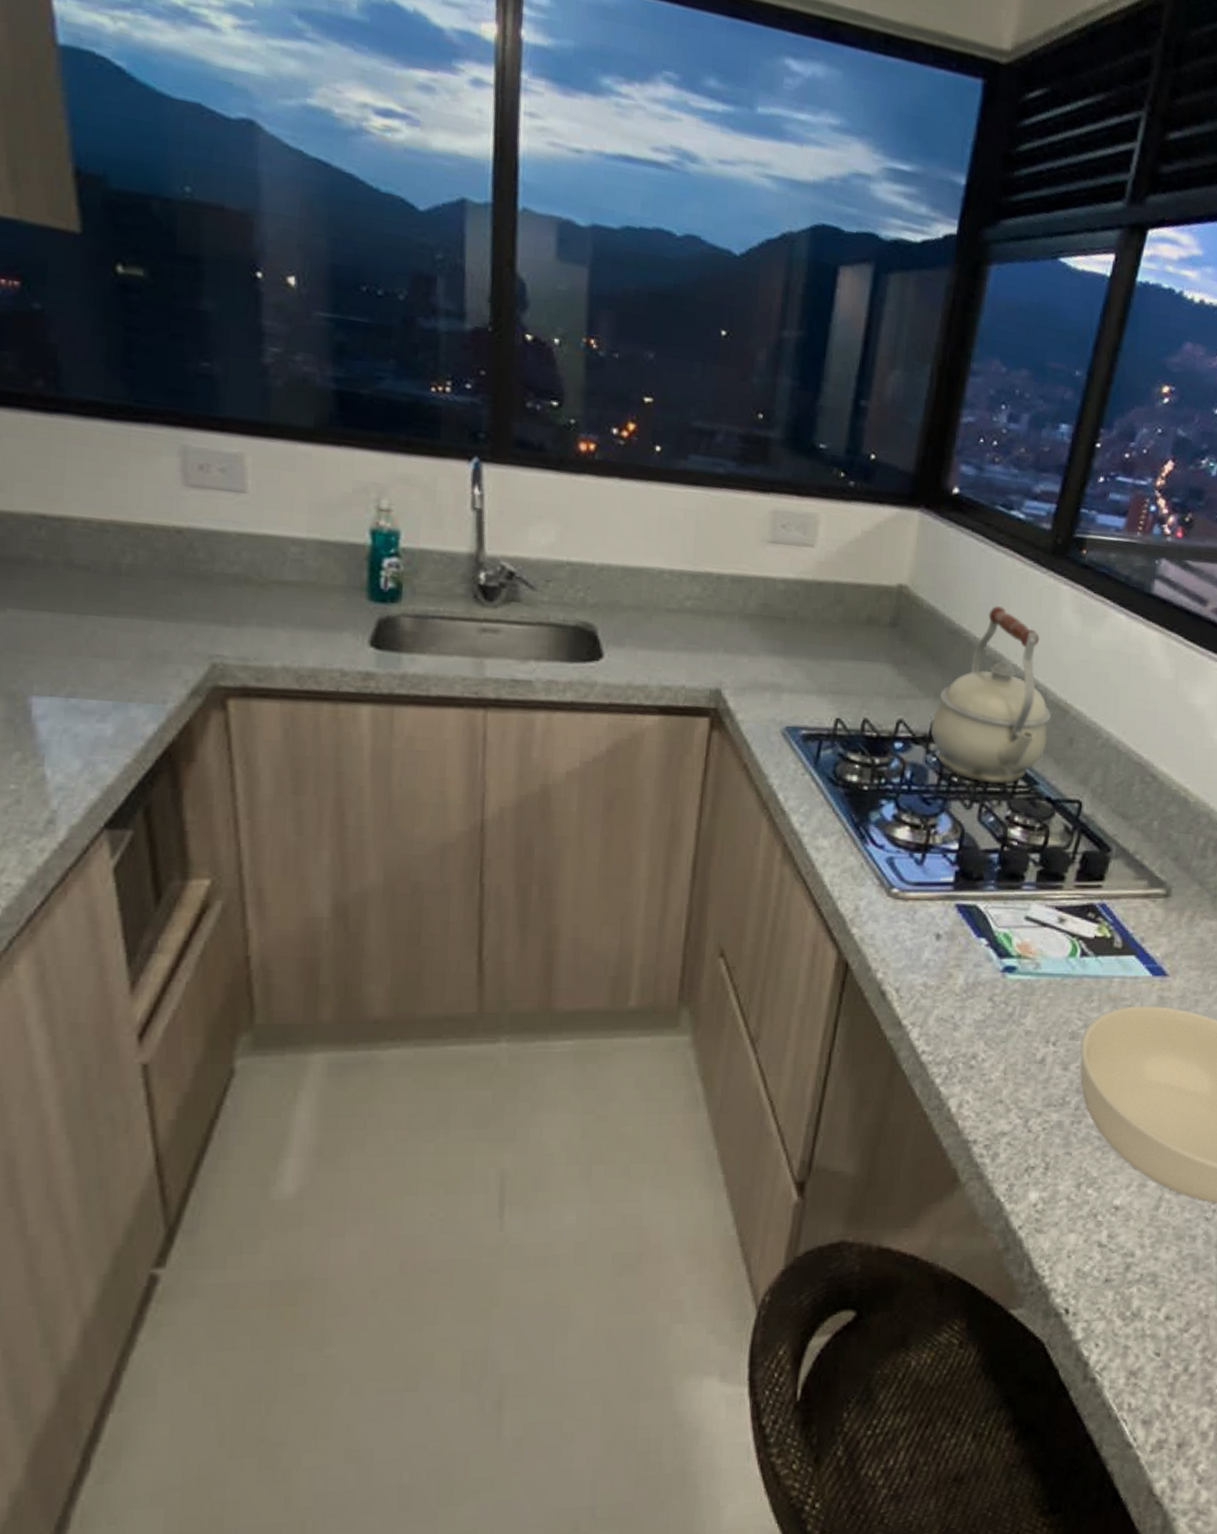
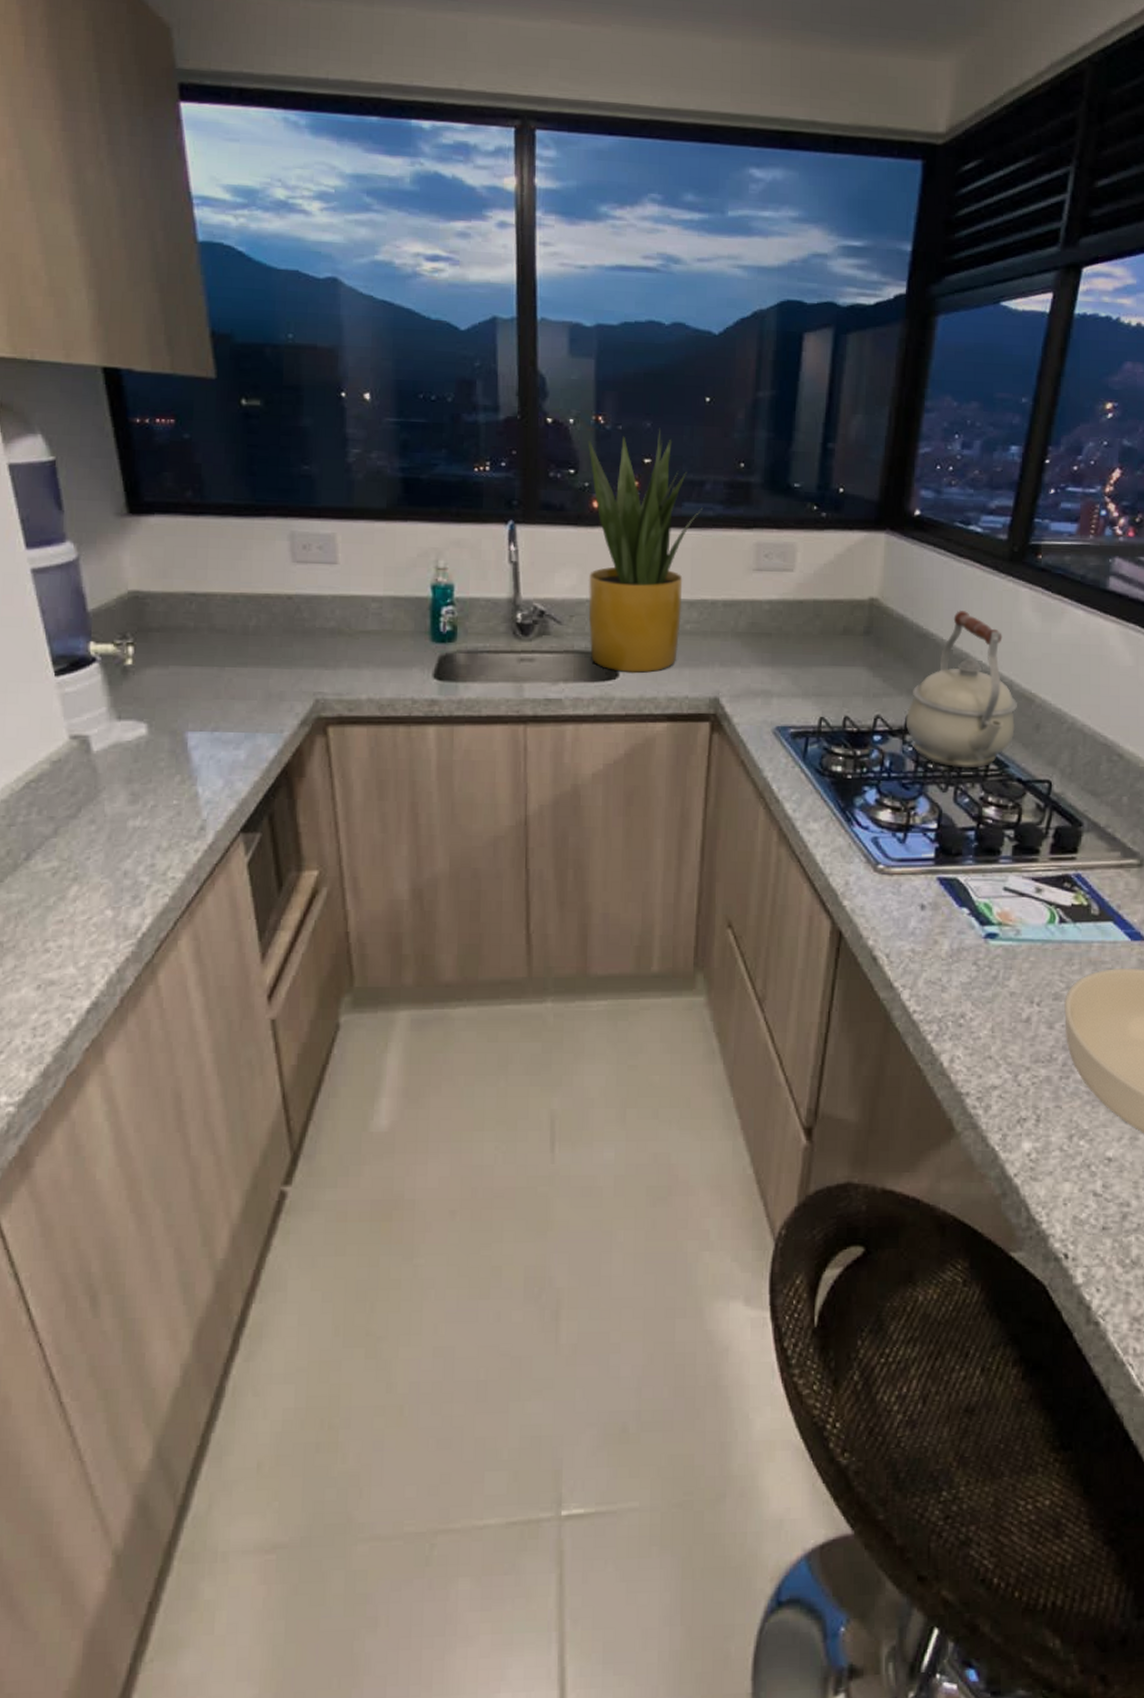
planter: none [568,361,713,656] -> present [587,428,704,673]

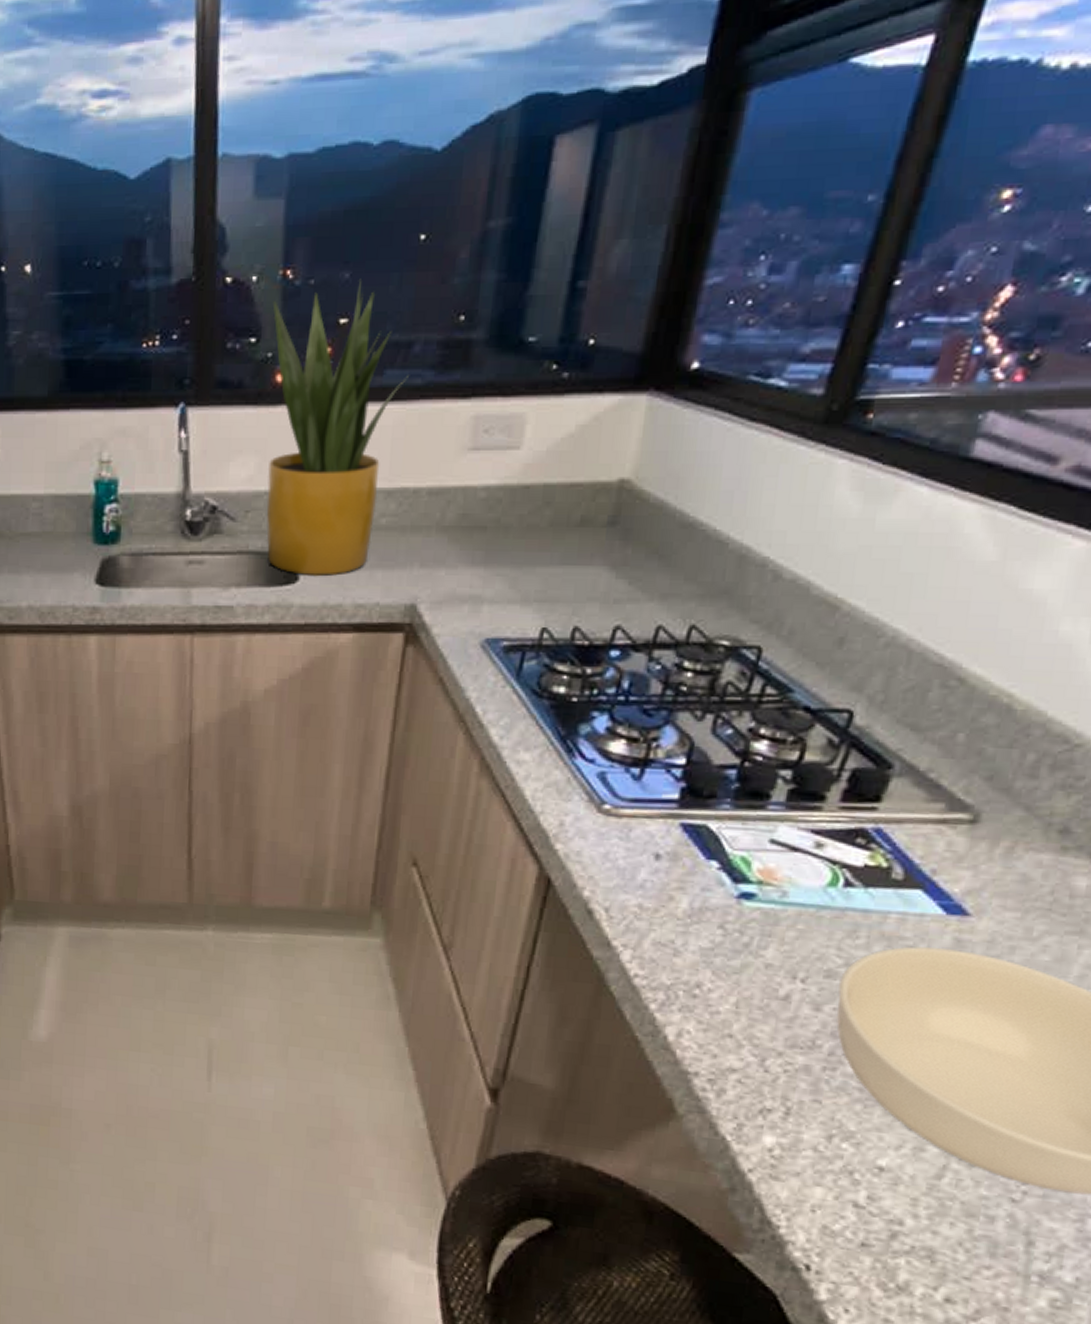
kettle: present [905,609,1017,769] -> none [654,490,815,693]

